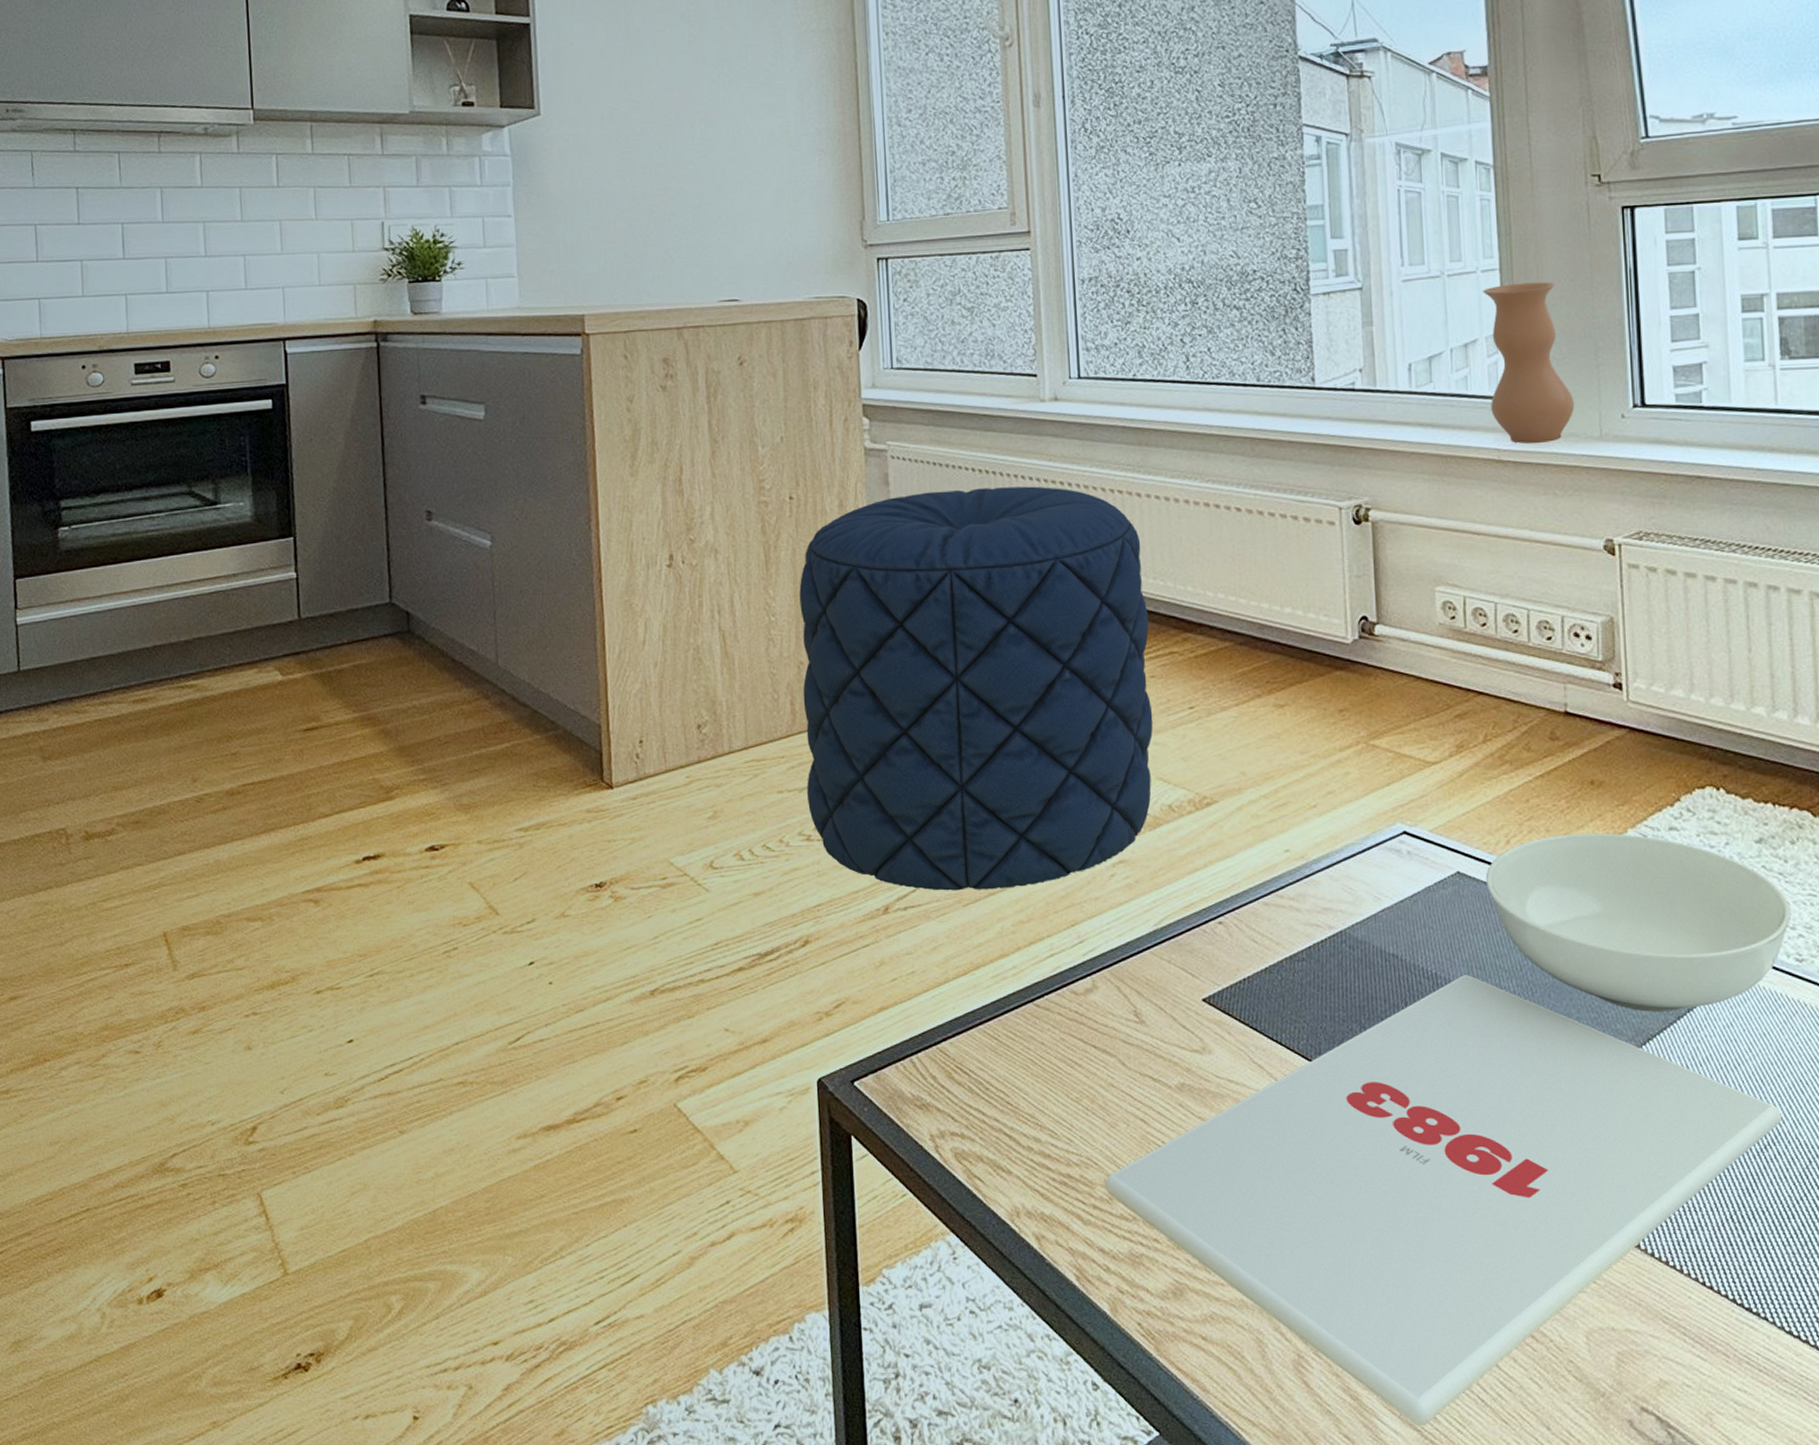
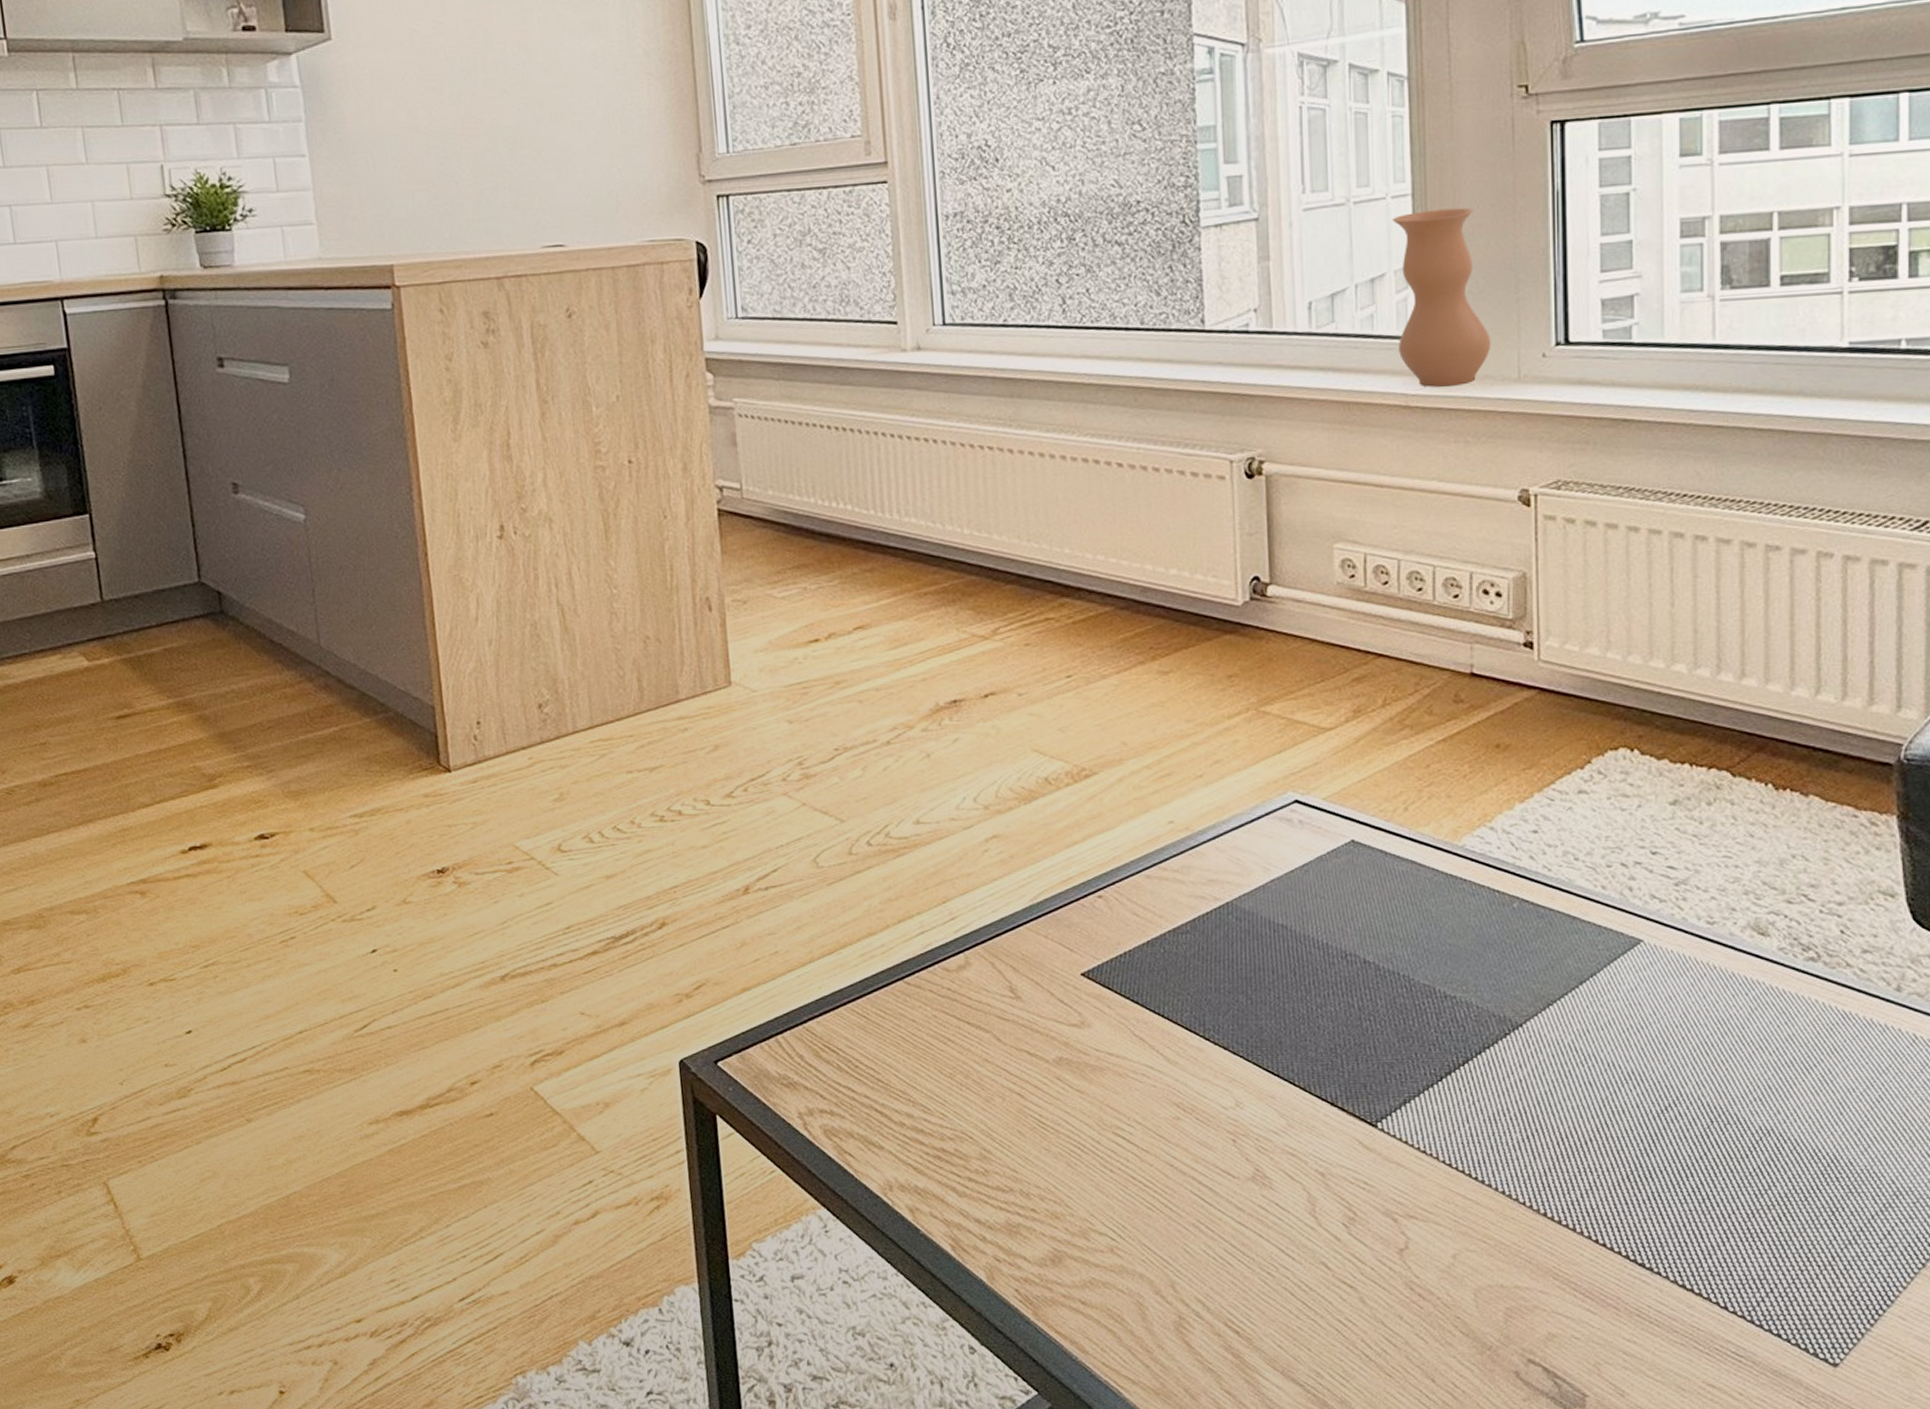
pouf: present [799,486,1153,891] -> none [642,444,1028,870]
magazine: present [1104,975,1782,1426] -> none [980,944,1684,1381]
bowl: present [1485,833,1792,1012] -> none [1381,797,1704,977]

